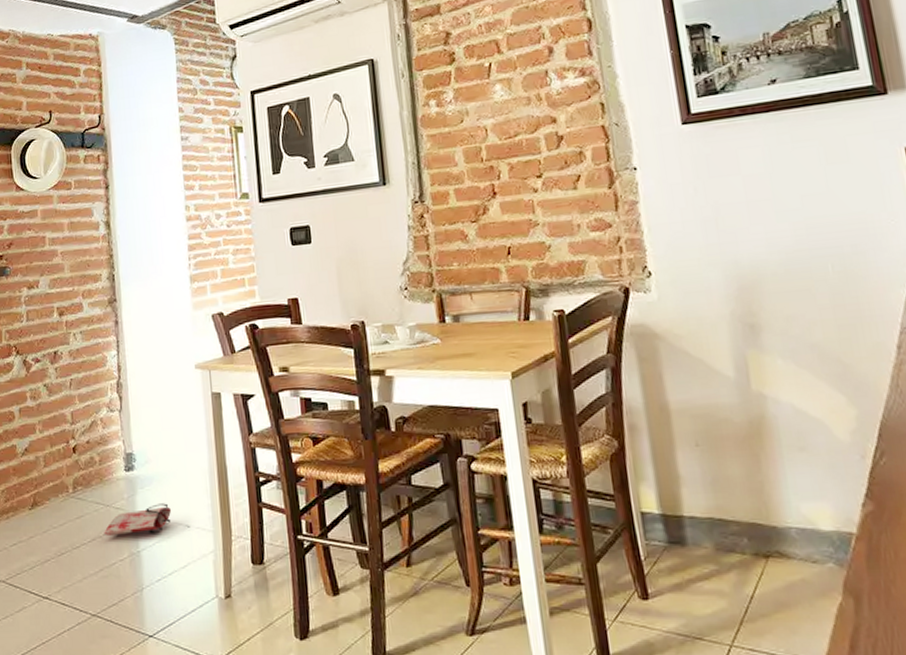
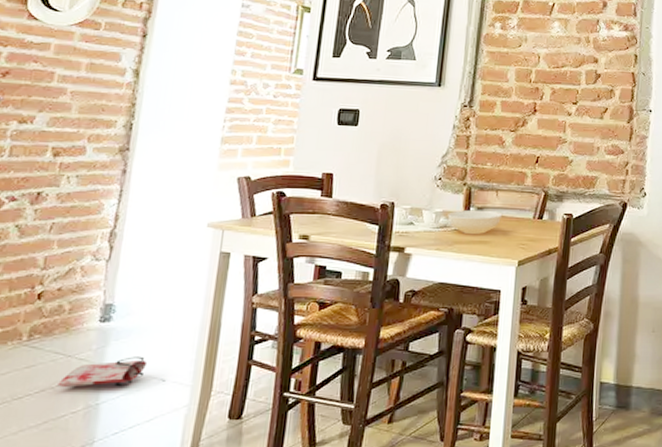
bowl: none [422,317,483,348] -> present [447,209,503,235]

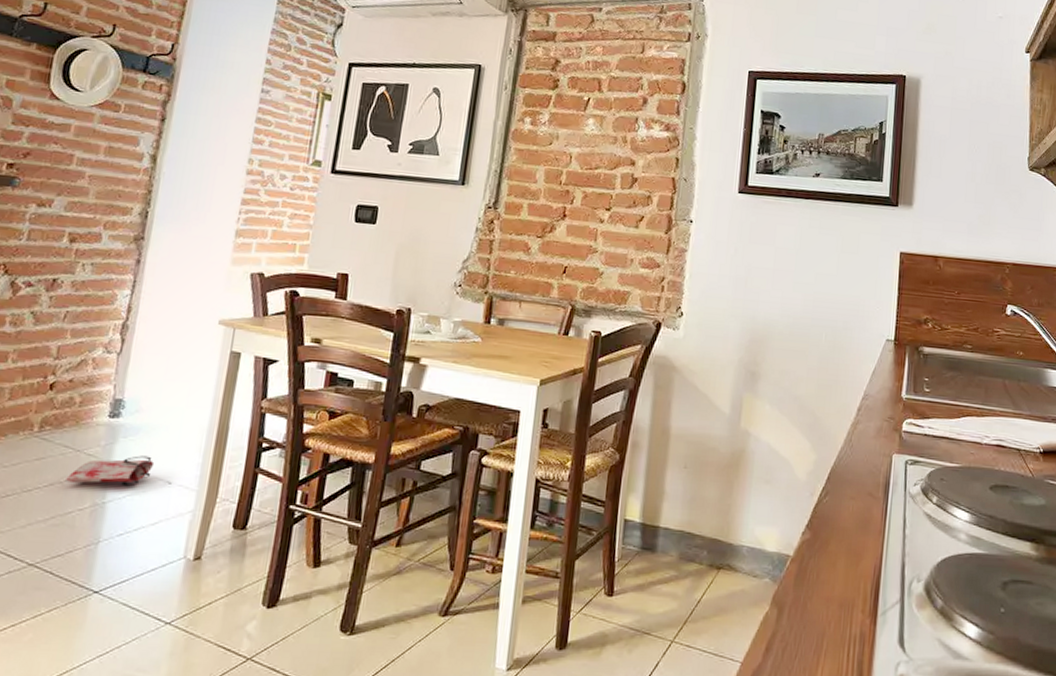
bowl: present [447,209,503,235] -> none [466,320,526,349]

